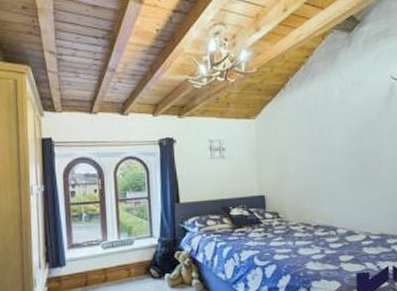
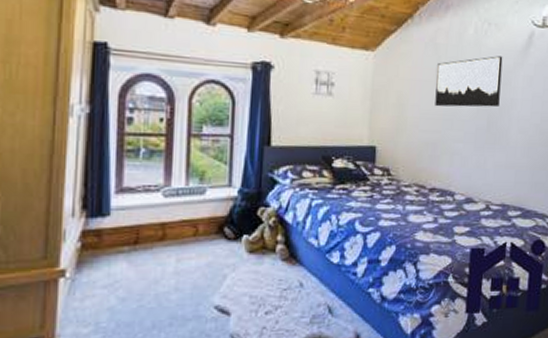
wall art: none [309,109,369,158] -> present [435,56,503,108]

